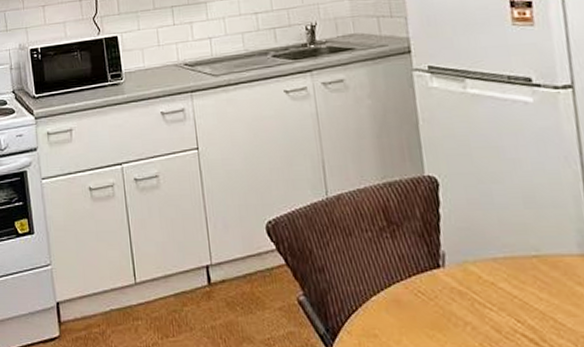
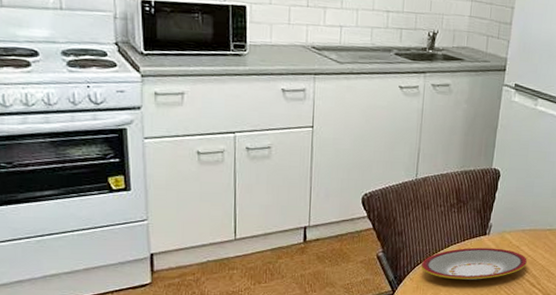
plate: none [357,286,515,334] -> present [421,247,527,280]

